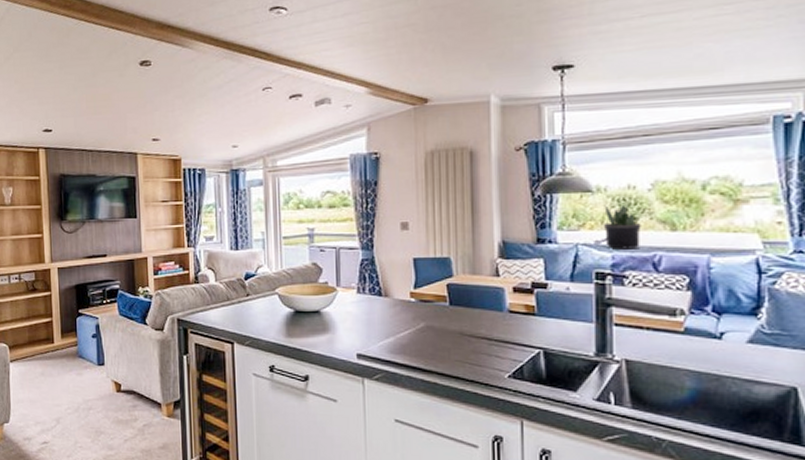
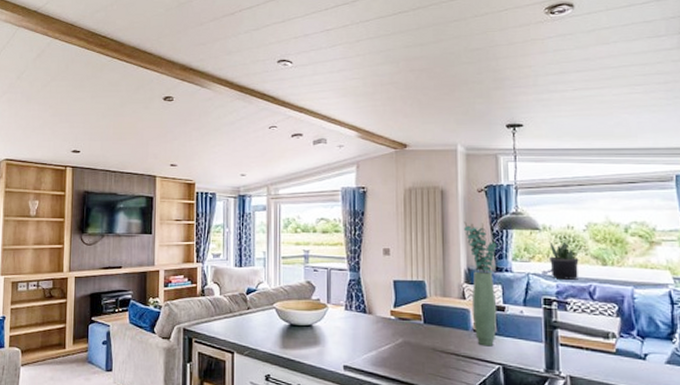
vase: none [498,186,540,329] -> present [464,221,498,347]

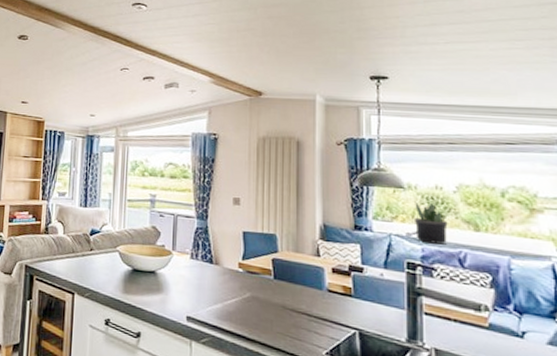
vase: present [464,221,498,347] -> none [321,175,358,310]

